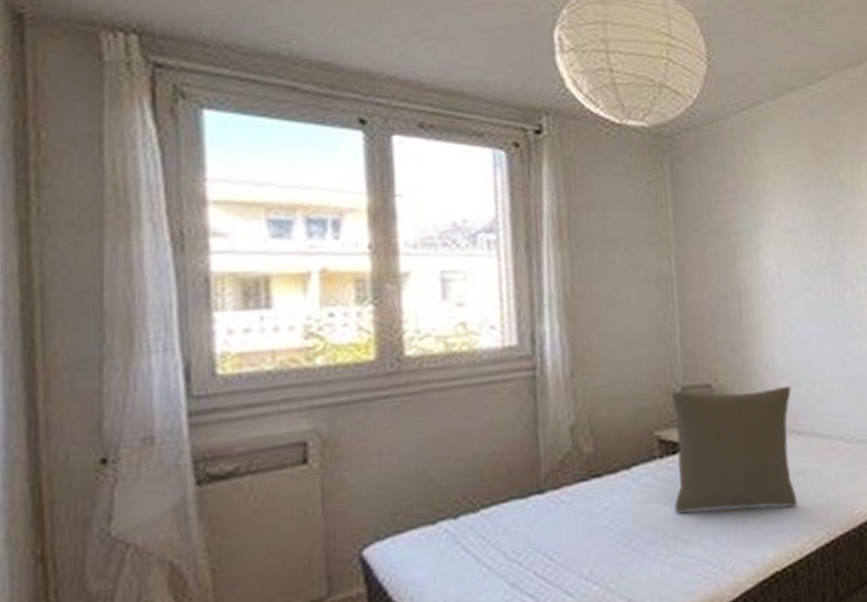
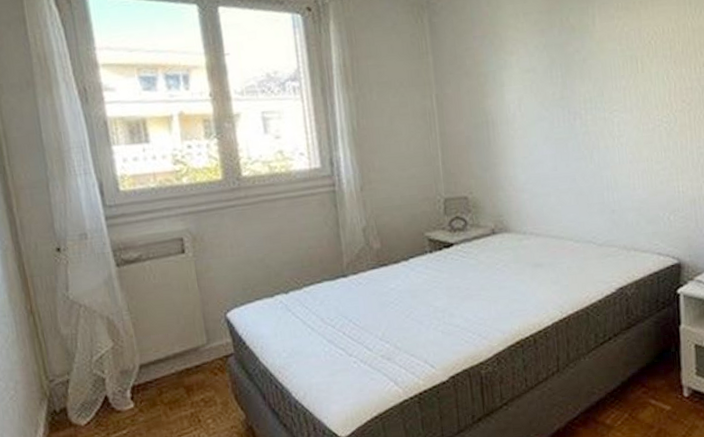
pillow: present [670,385,798,513] -> none [436,197,537,294]

